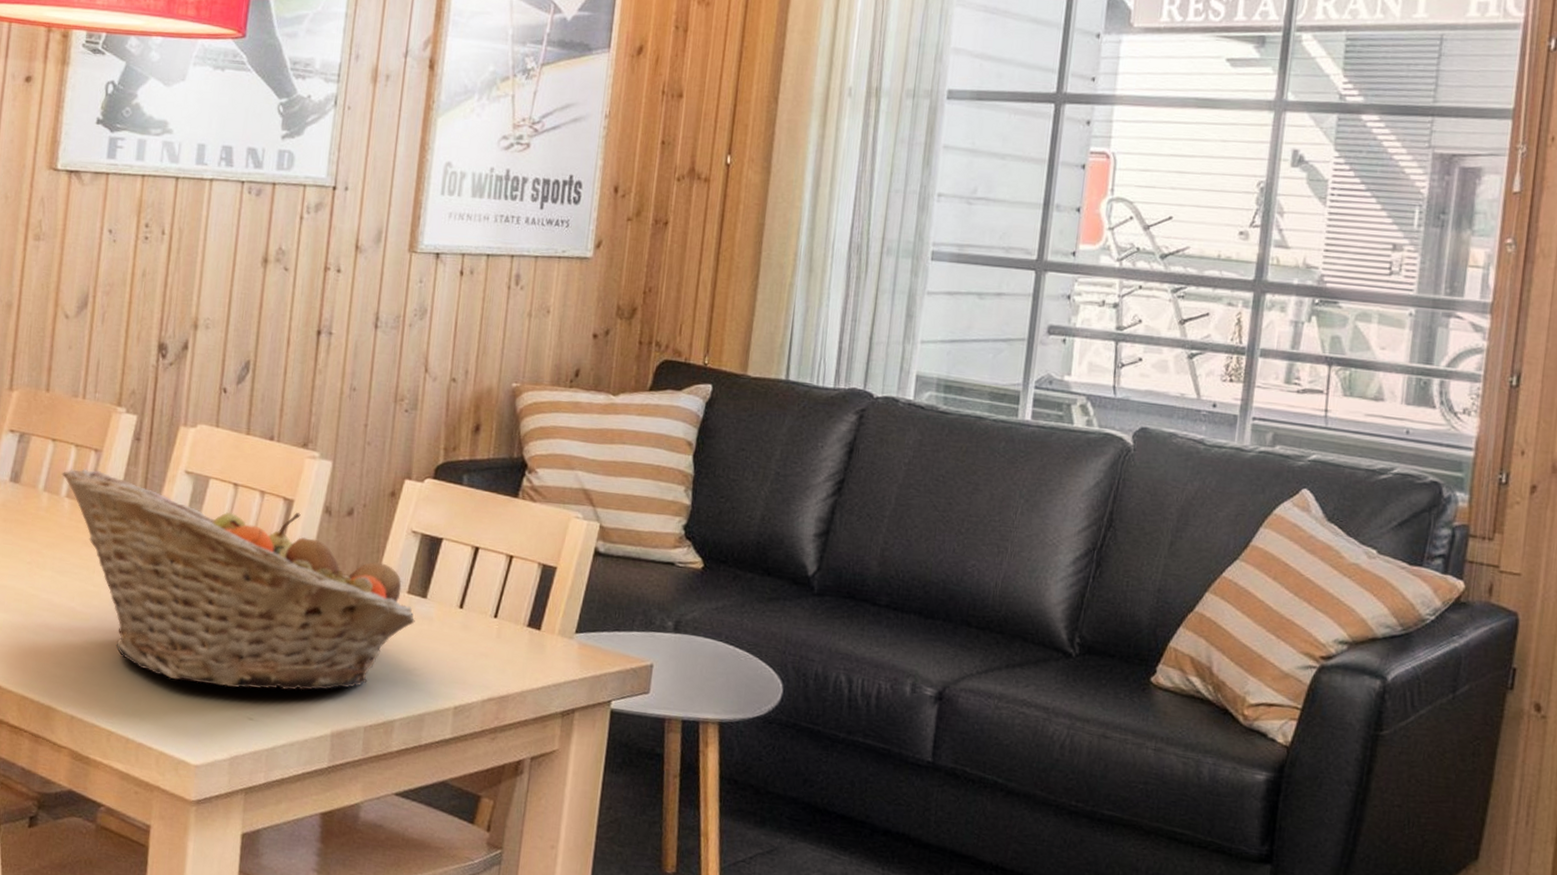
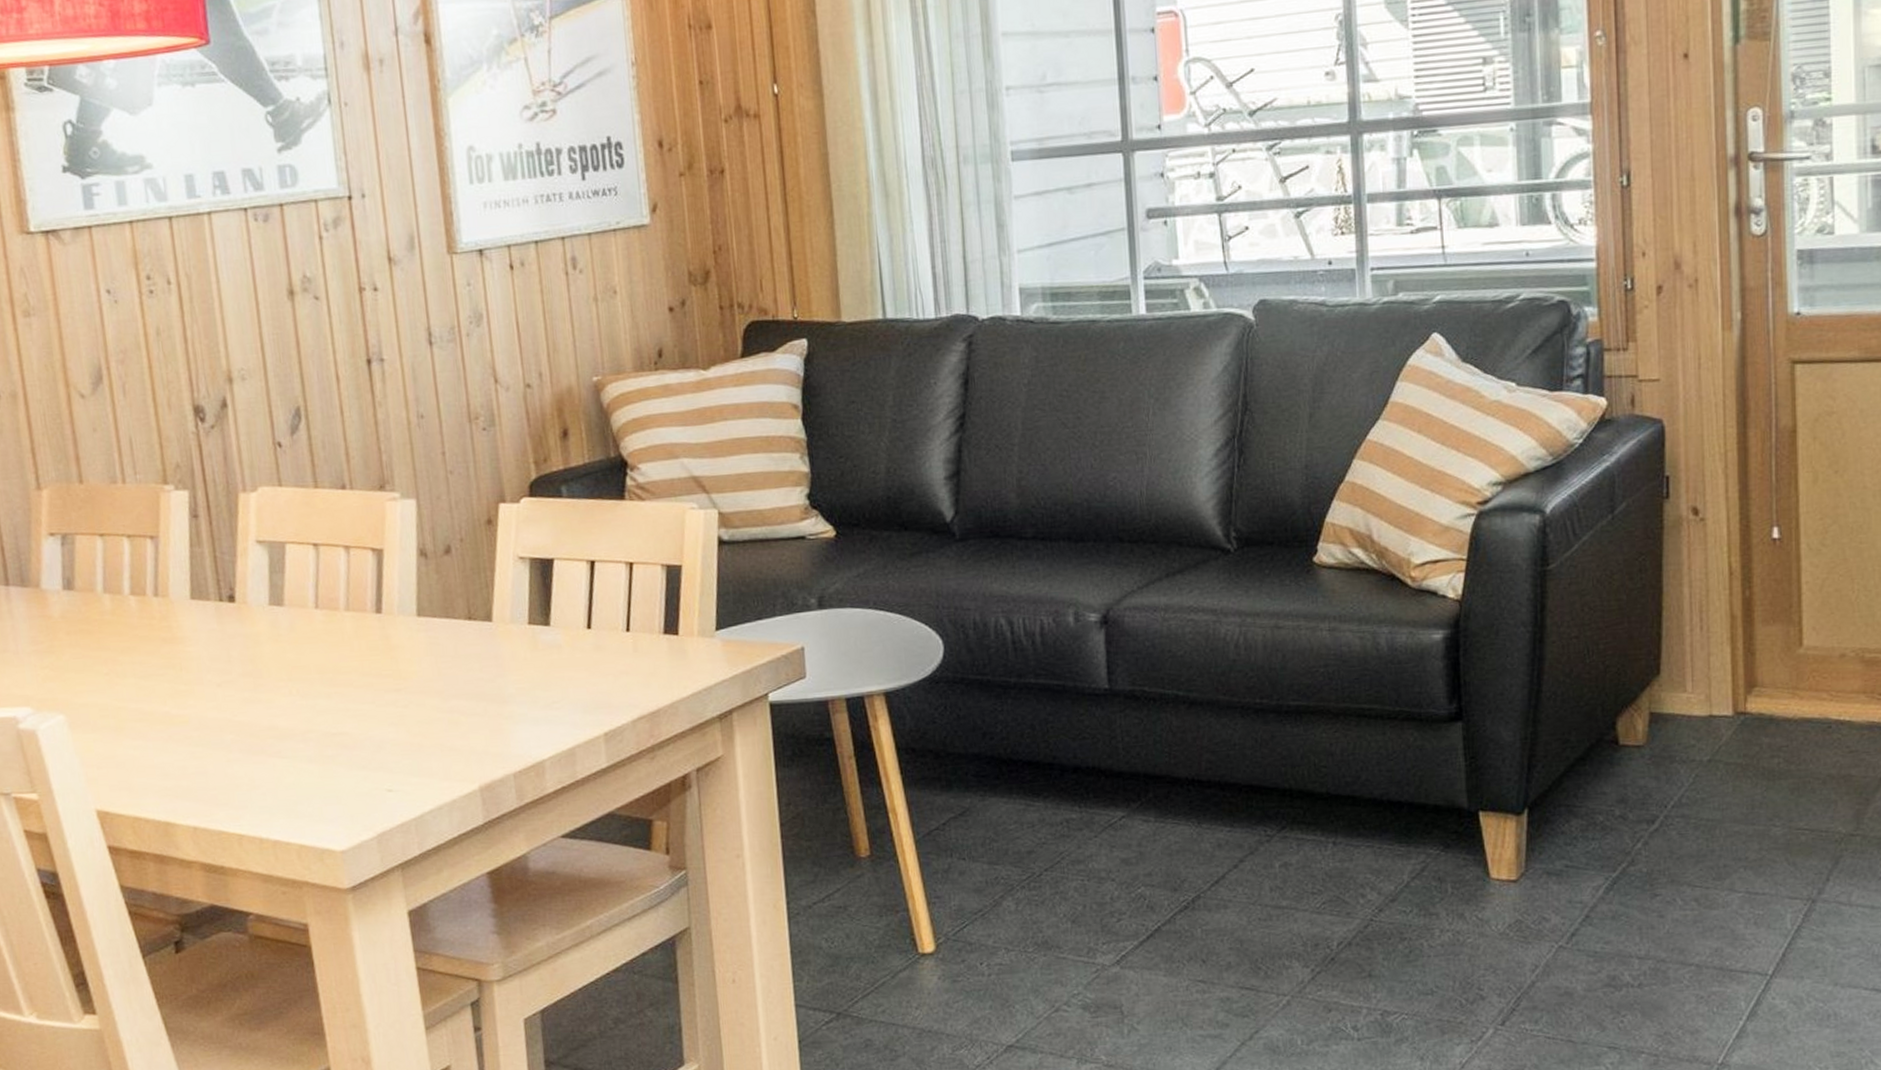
fruit basket: present [62,468,415,691] -> none [119,558,543,767]

